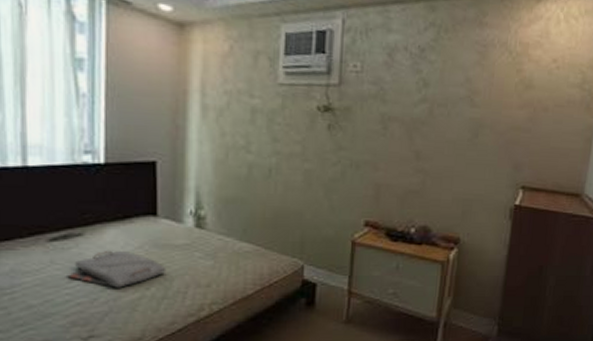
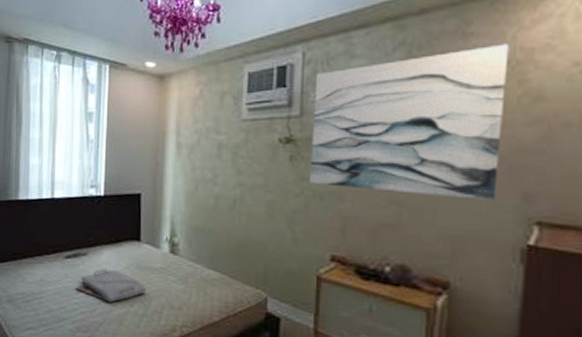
wall art: none [346,36,512,169] -> present [309,43,509,201]

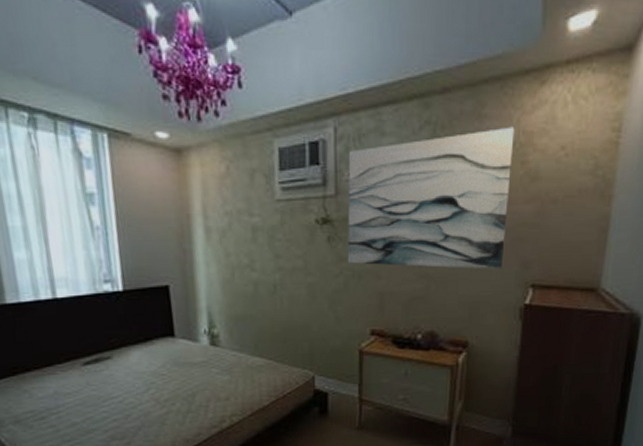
serving tray: present [75,269,147,303] -> none [102,371,188,405]

